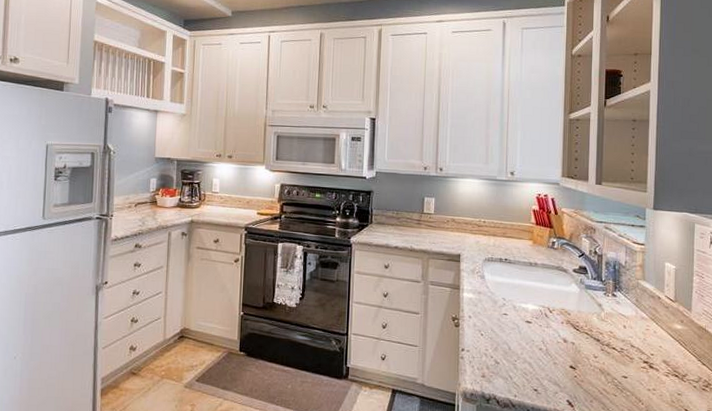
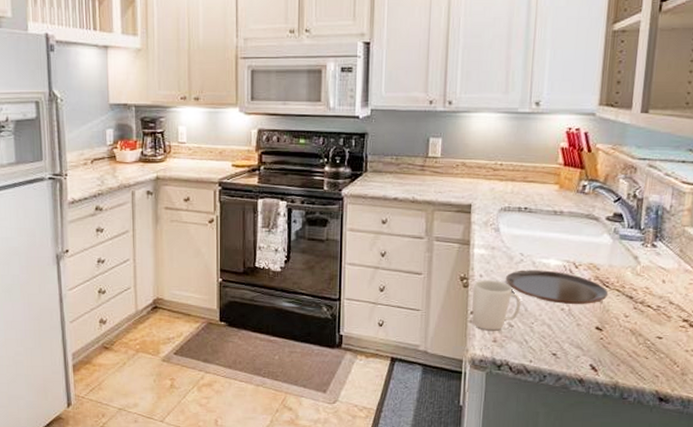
mug: none [463,320,505,367] -> present [471,280,521,331]
plate: none [491,313,579,345] -> present [506,270,609,304]

